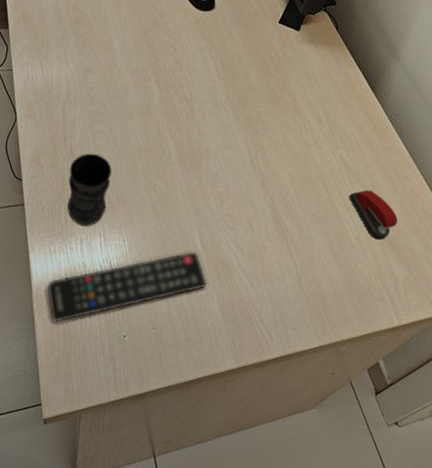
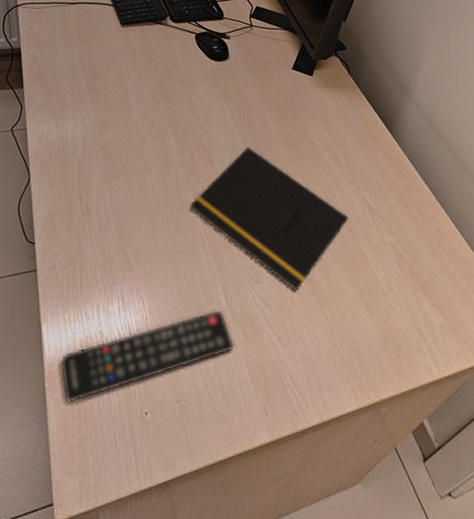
jar: present [67,153,112,226] -> none [83,210,129,290]
notepad: none [171,99,325,239] -> present [190,147,349,292]
stapler: present [349,190,398,240] -> none [375,232,427,284]

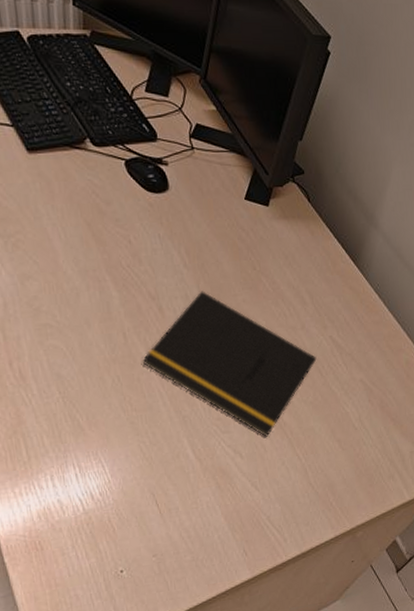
remote control: present [59,310,235,404] -> none [17,464,208,575]

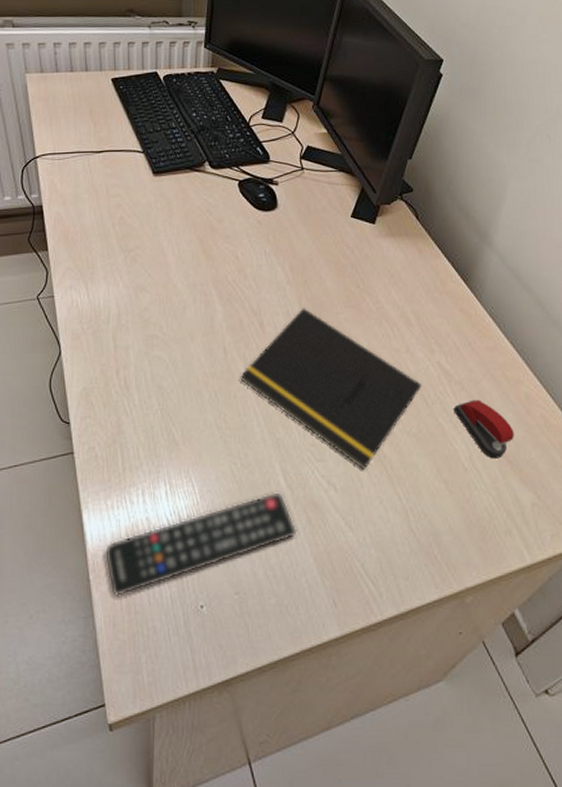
remote control: none [17,464,208,575] -> present [104,492,297,597]
stapler: none [345,368,396,418] -> present [453,399,514,459]

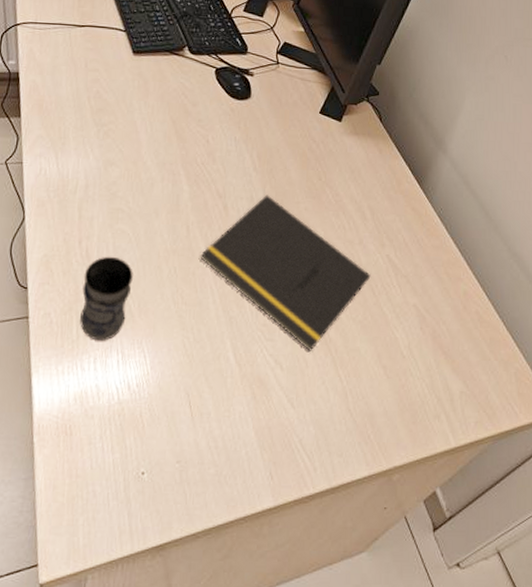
remote control: present [104,492,297,597] -> none [50,367,242,461]
jar: none [124,384,174,472] -> present [80,256,133,341]
stapler: present [453,399,514,459] -> none [398,293,450,349]

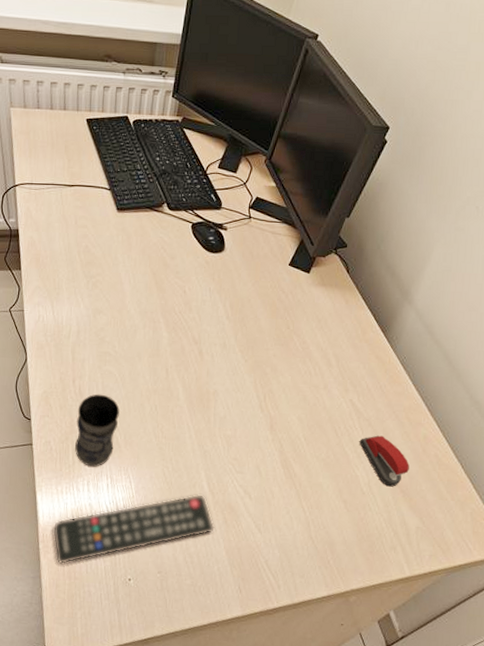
remote control: none [50,367,242,461] -> present [52,494,215,565]
notepad: present [201,194,371,351] -> none [179,341,335,484]
stapler: none [398,293,450,349] -> present [359,435,409,487]

